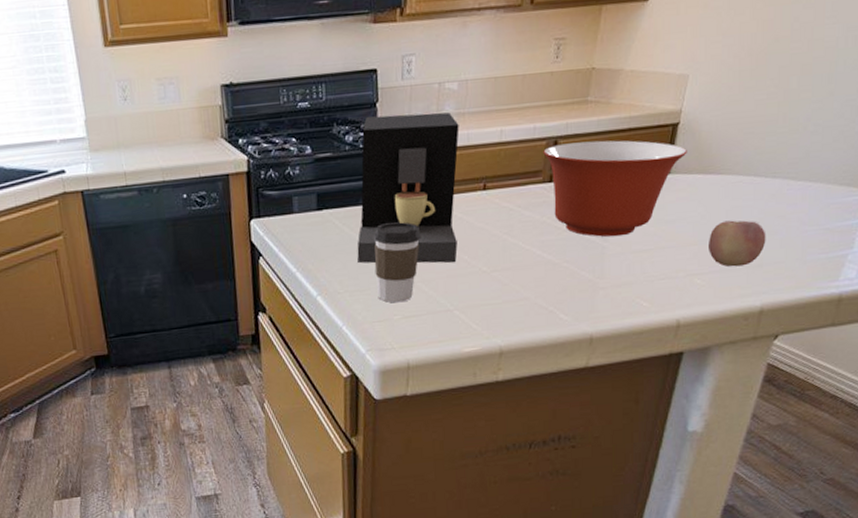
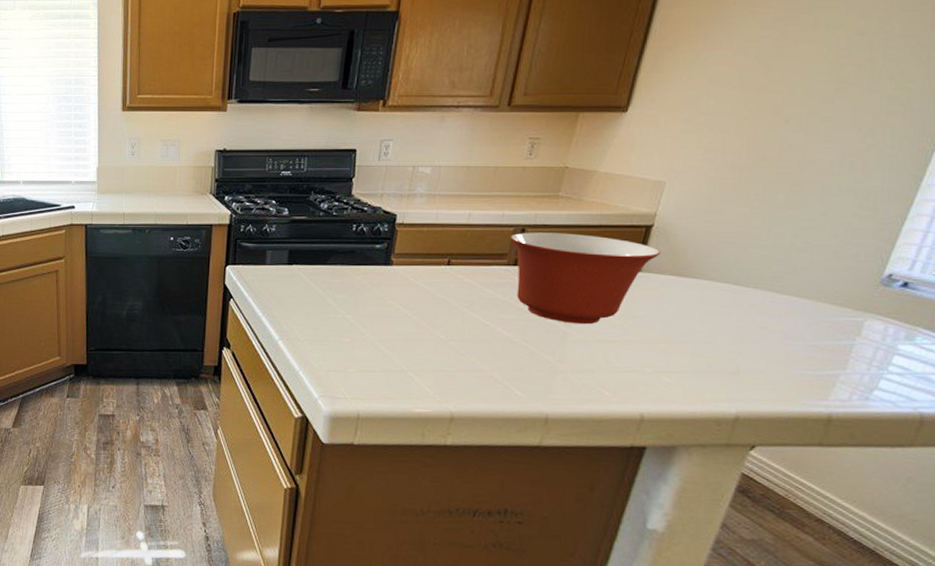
coffee maker: present [357,112,459,264] -> none [320,189,429,328]
coffee cup: present [373,222,421,303] -> none [335,284,383,357]
fruit: present [709,220,766,268] -> none [679,324,745,371]

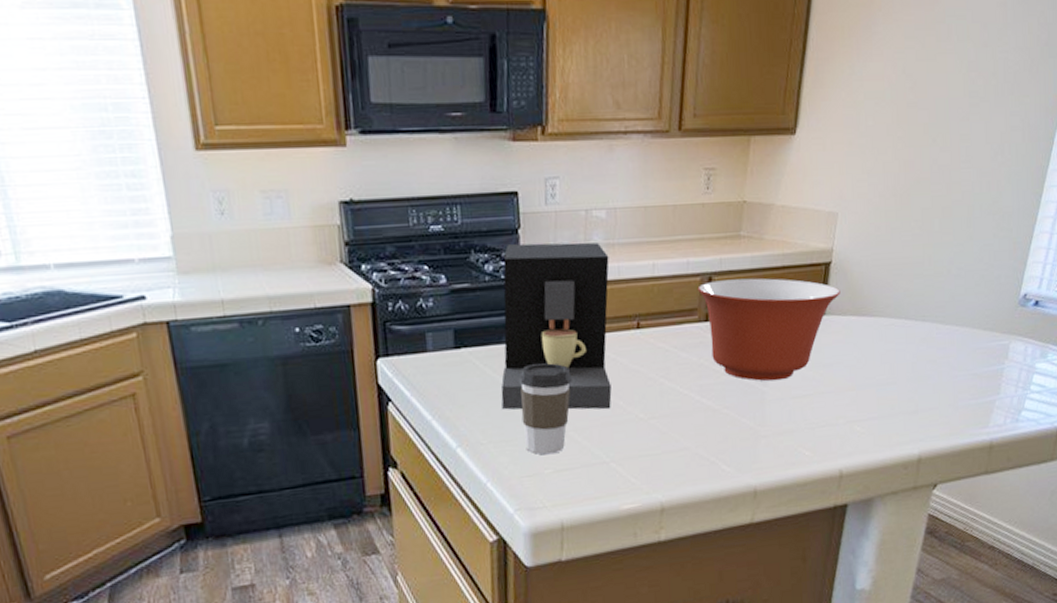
coffee maker: none [320,189,429,328] -> present [501,242,612,410]
coffee cup: none [335,284,383,357] -> present [518,363,572,455]

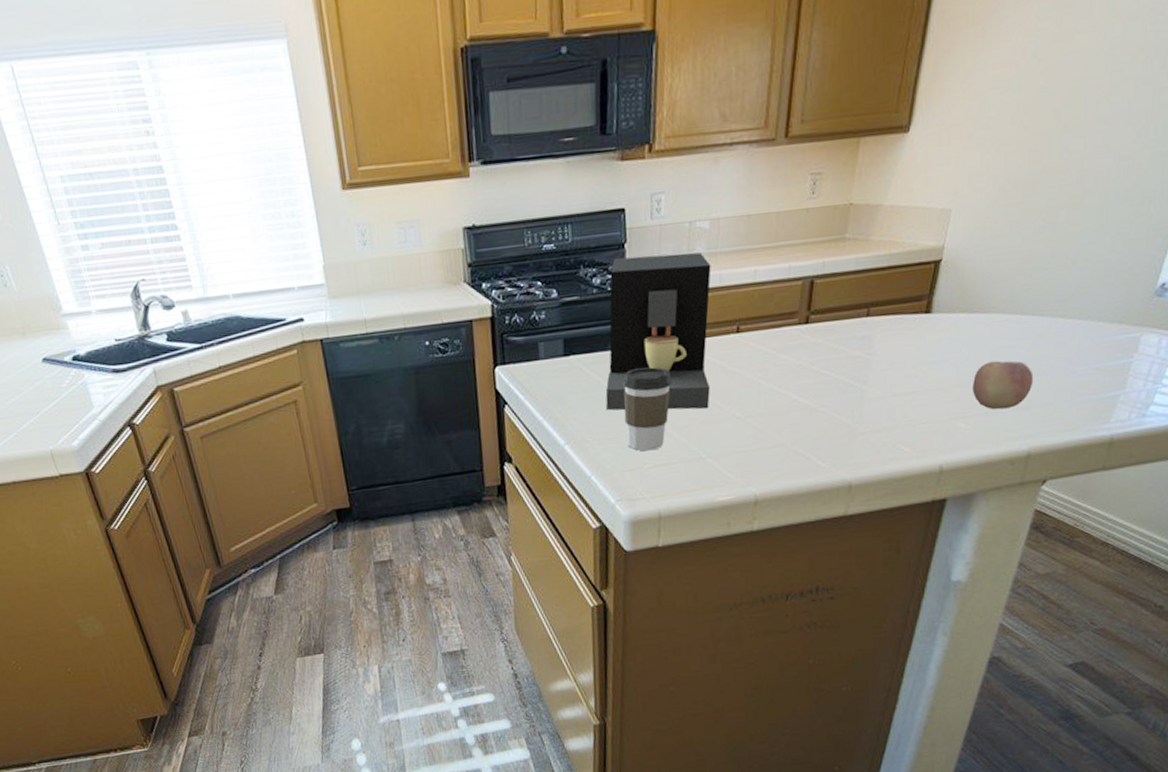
mixing bowl: present [697,278,840,381] -> none [799,279,950,380]
fruit: none [866,364,920,414] -> present [973,361,1034,410]

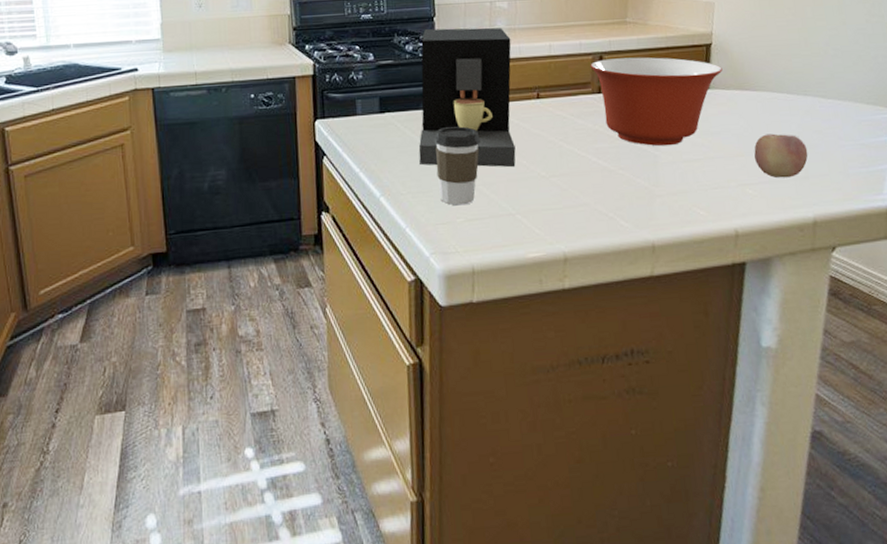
mixing bowl: none [799,279,950,380] -> present [590,57,723,146]

